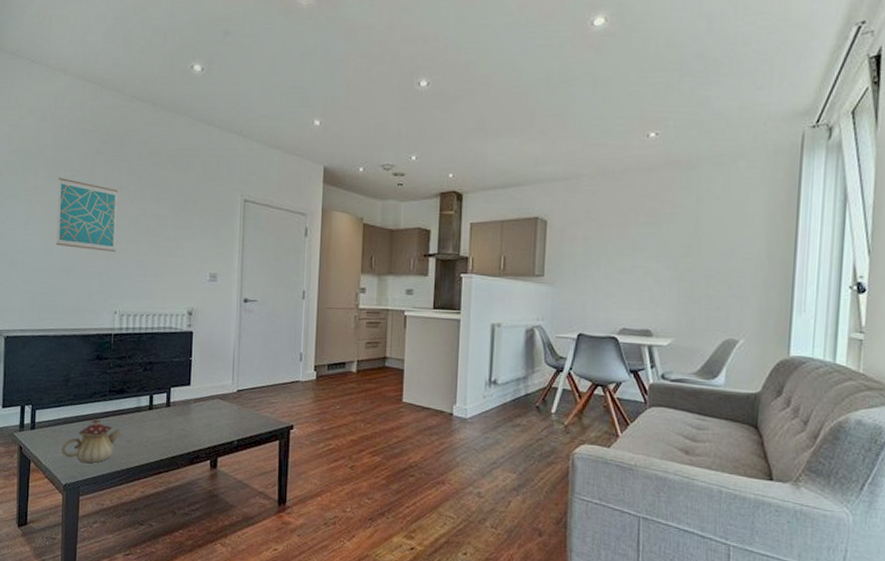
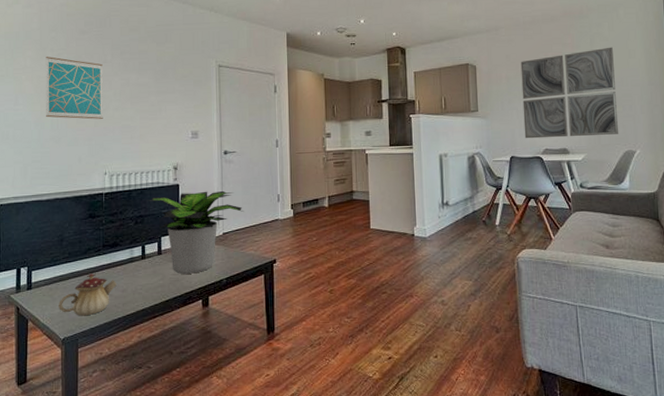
potted plant: none [158,341,262,431] -> present [148,190,244,274]
wall art: none [598,208,725,318] -> present [520,47,618,139]

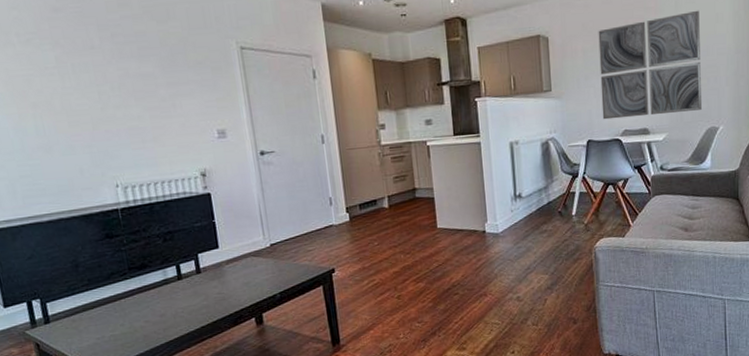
wall art: present [46,57,103,119] -> none [10,43,103,122]
teapot: present [59,273,117,316] -> none [86,299,153,347]
potted plant: present [148,190,244,274] -> none [175,197,292,293]

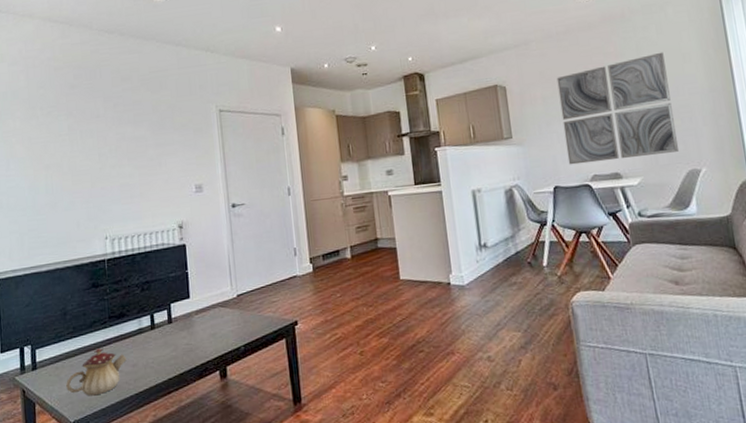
teapot: none [86,299,153,347] -> present [66,348,127,396]

